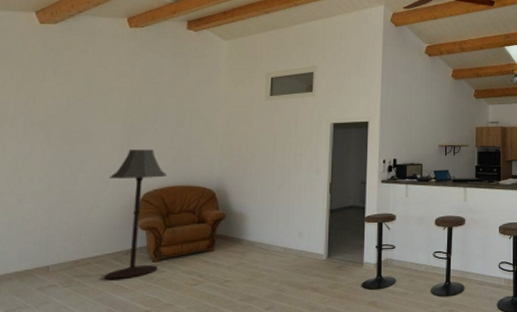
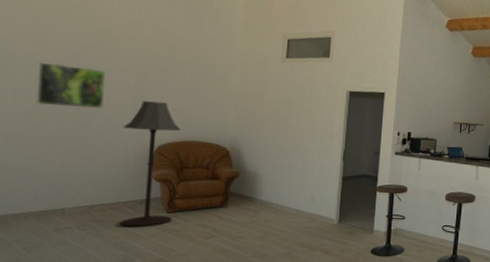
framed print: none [24,119,94,161] -> present [36,62,106,108]

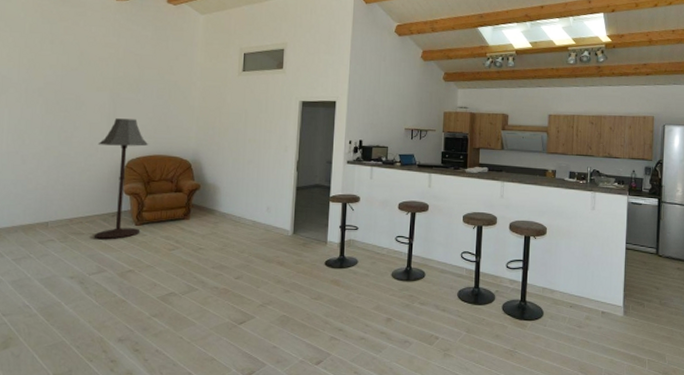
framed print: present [36,62,106,108] -> none [26,86,85,127]

